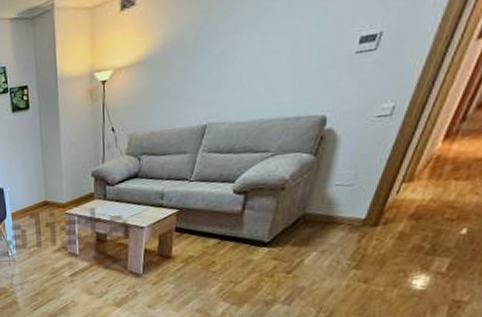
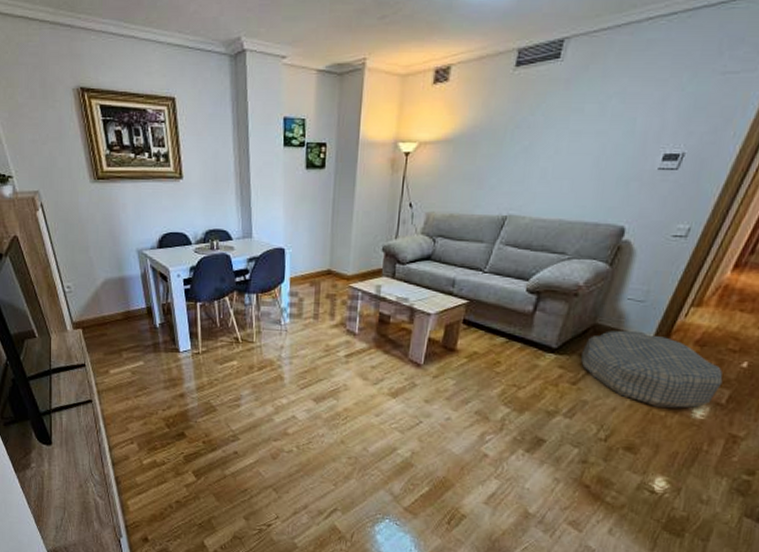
dog bed: none [294,213,442,284] -> present [581,330,723,408]

